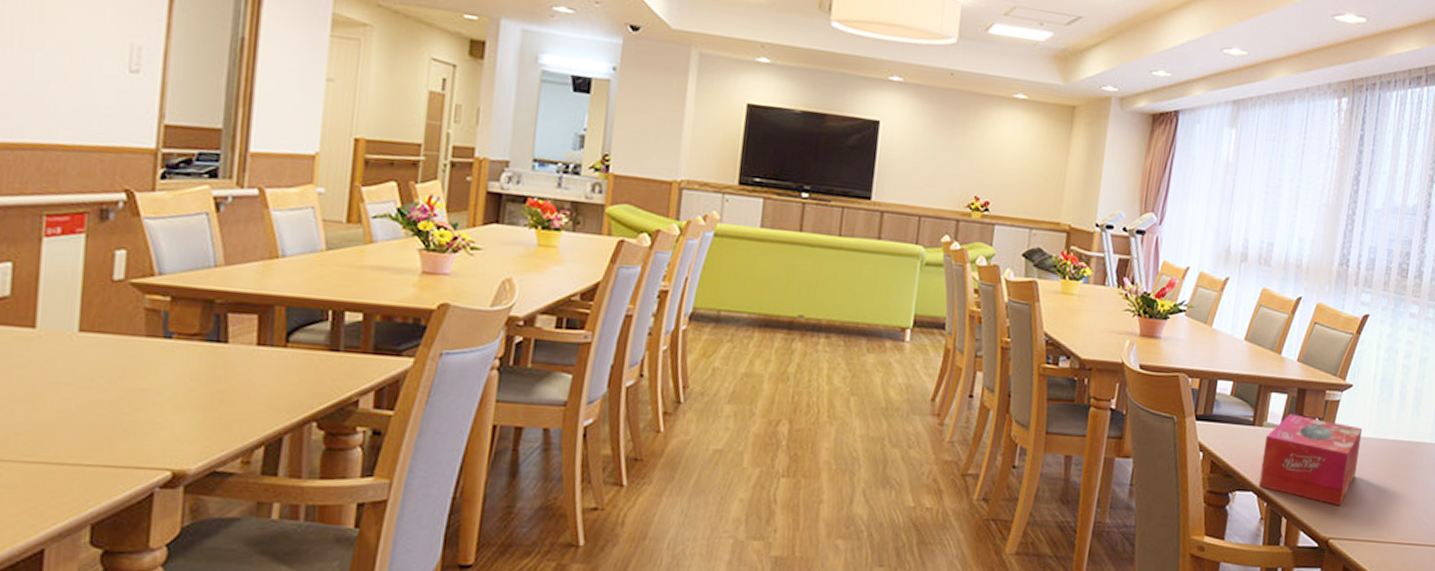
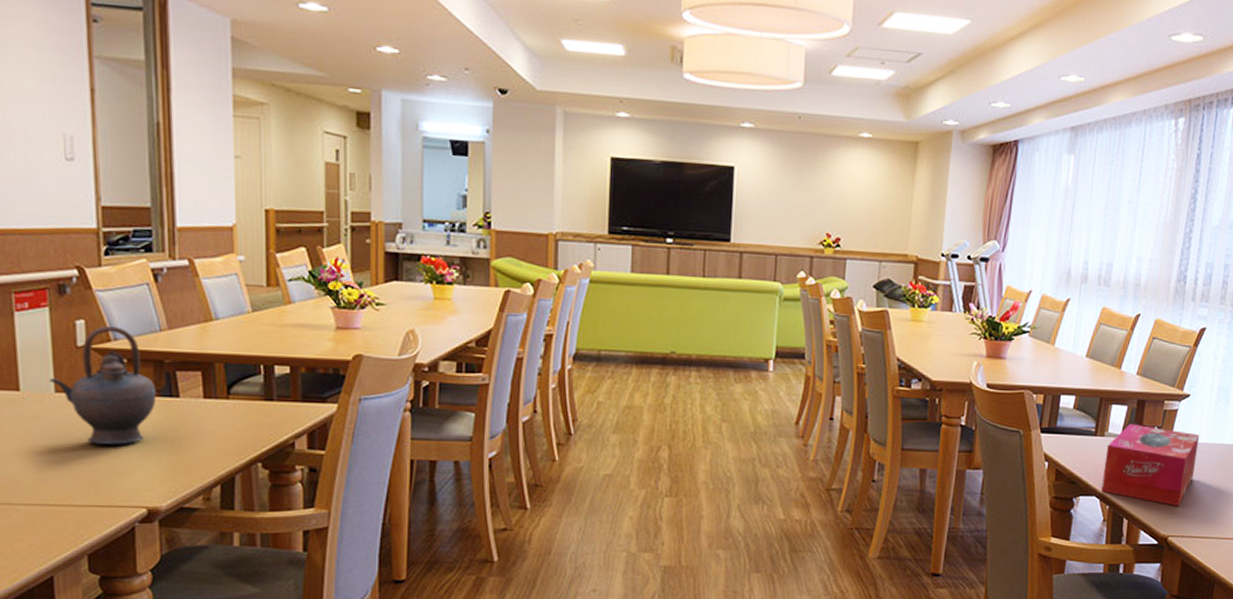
teapot: none [73,258,202,396] -> present [49,326,157,445]

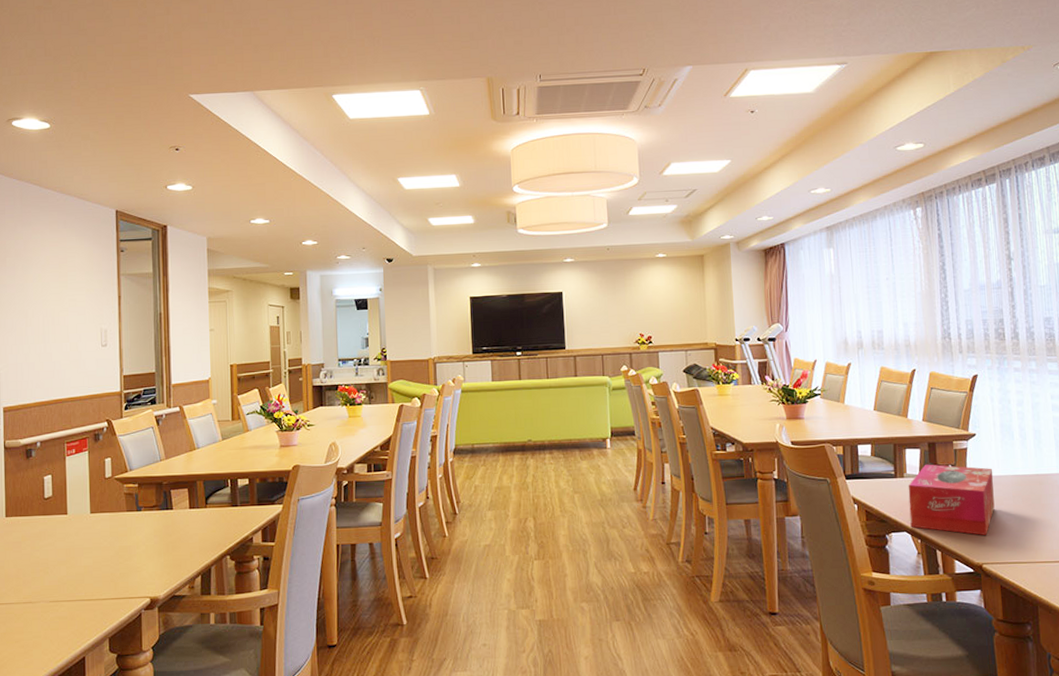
teapot: present [49,326,157,445] -> none [87,461,158,551]

